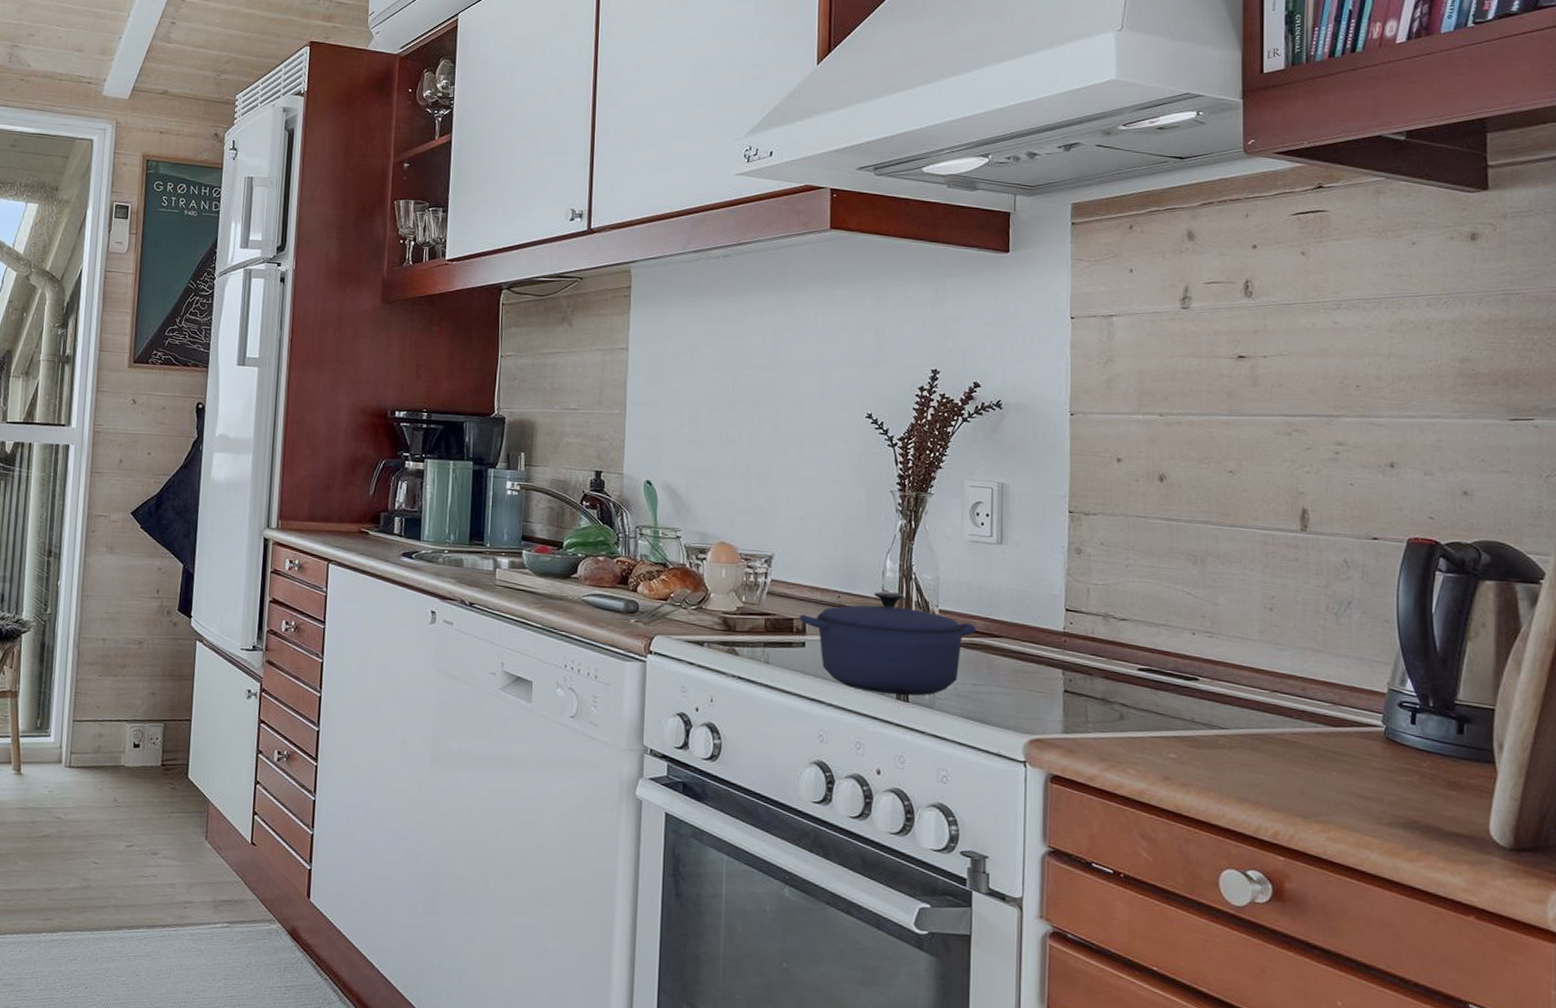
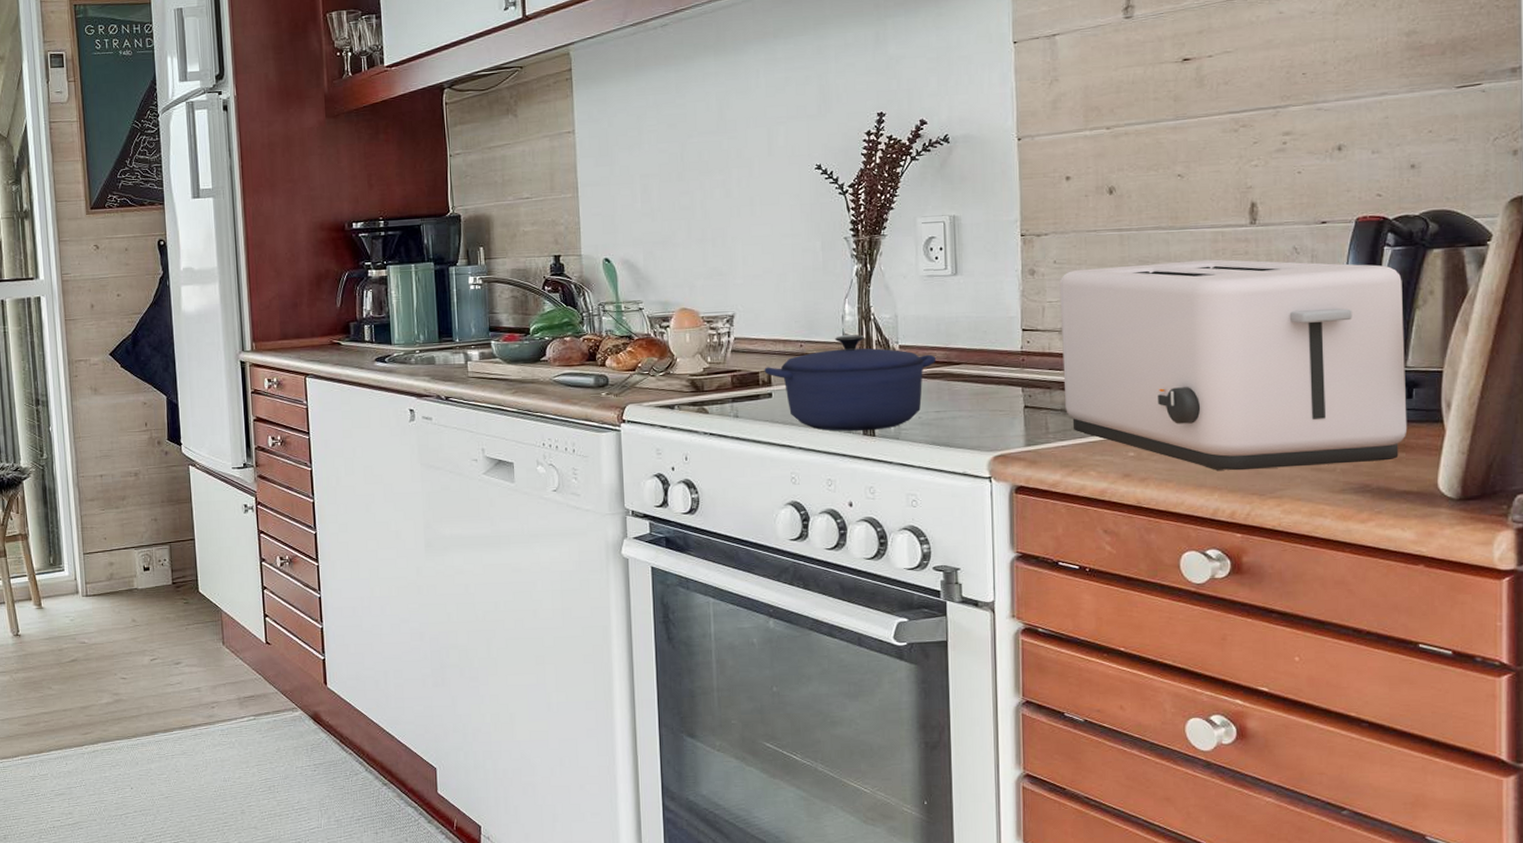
toaster: none [1105,554,1458,798] -> present [1059,259,1408,471]

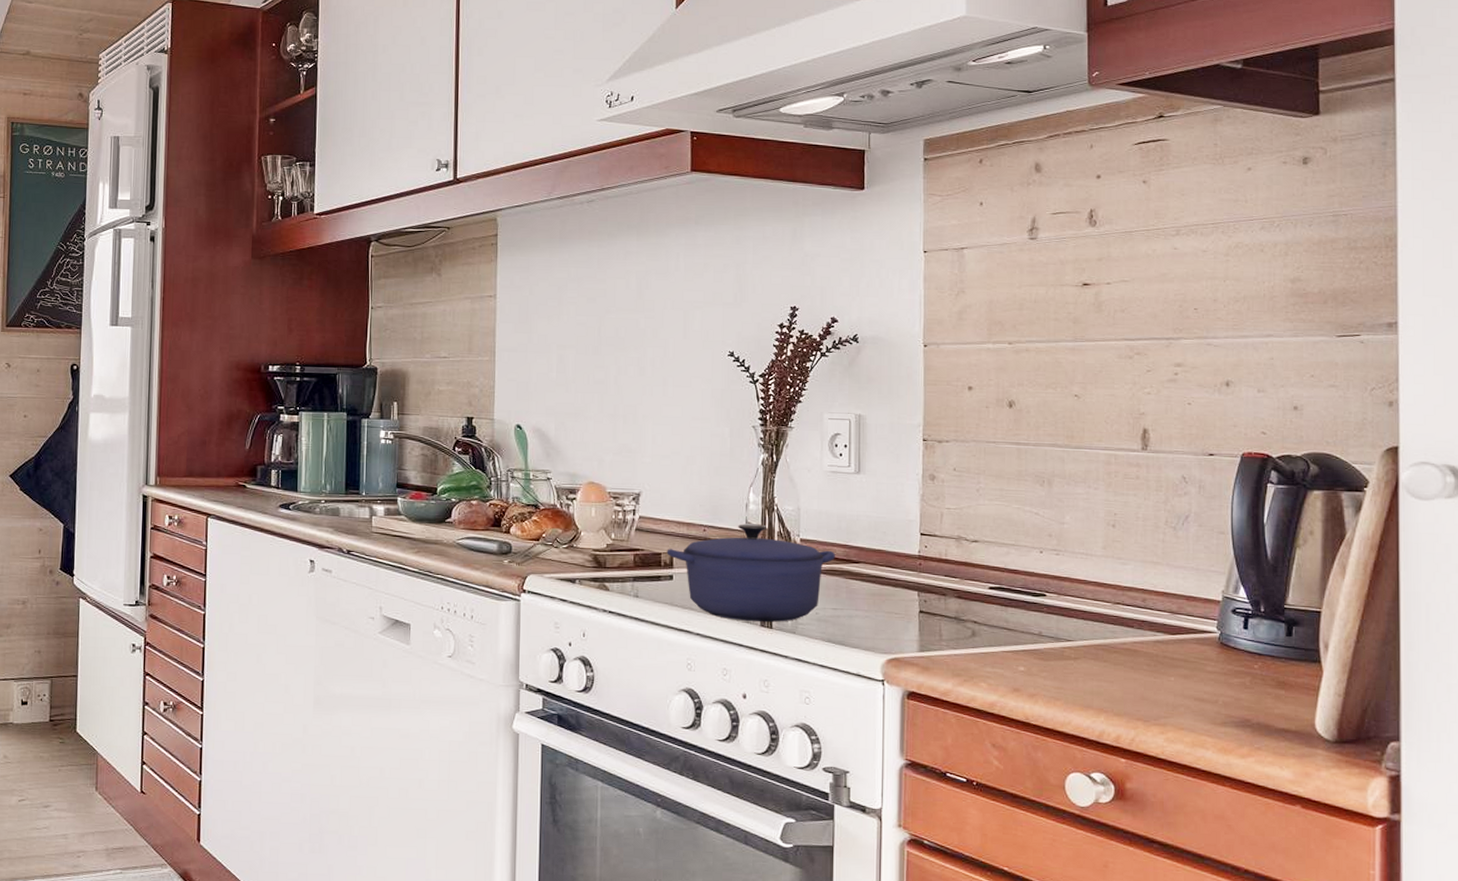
toaster: present [1059,259,1408,471] -> none [958,479,1287,697]

